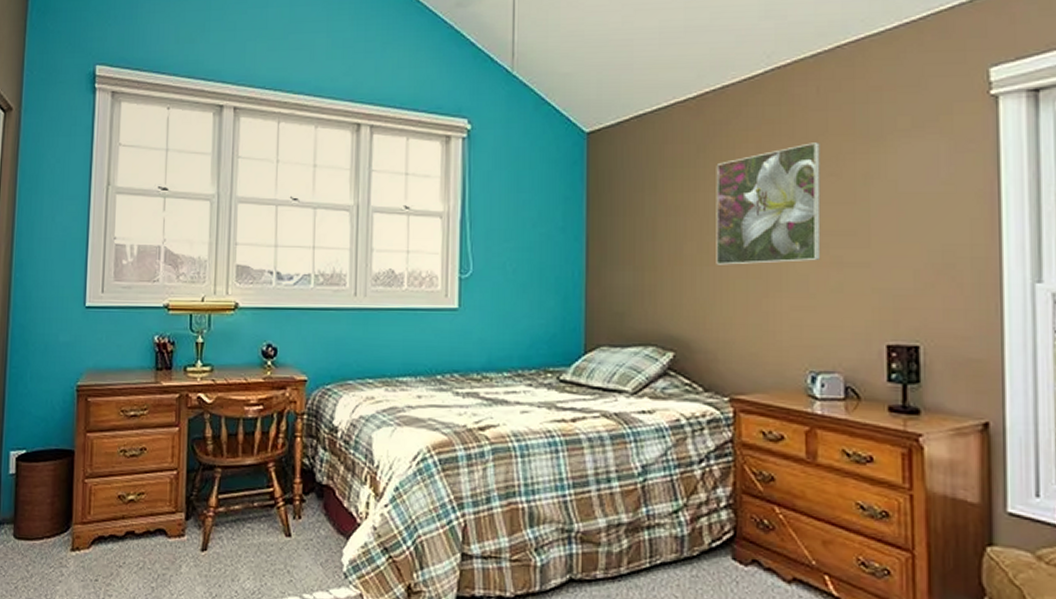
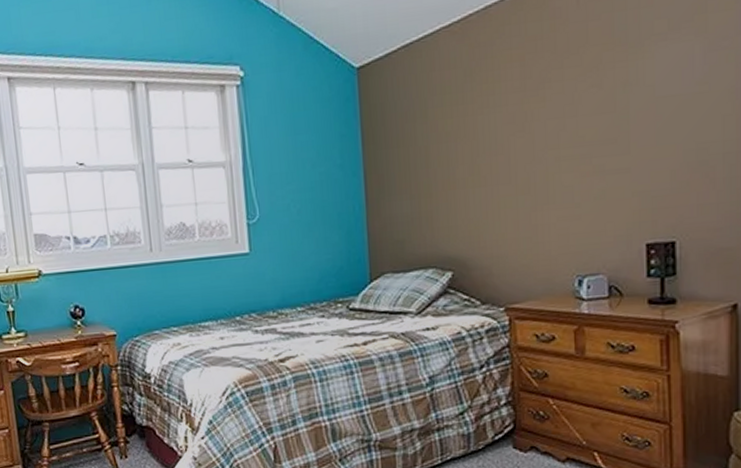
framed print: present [716,142,821,265] -> none [483,55,585,185]

